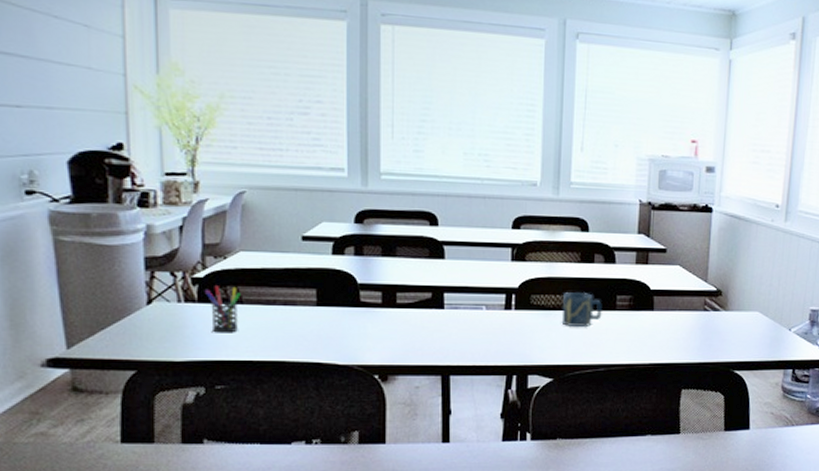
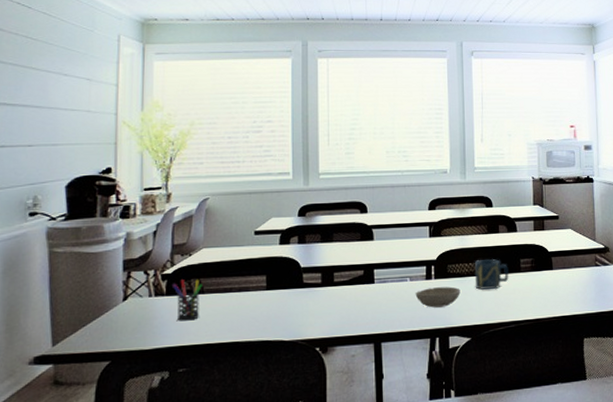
bowl: none [491,319,544,342] -> present [415,286,461,308]

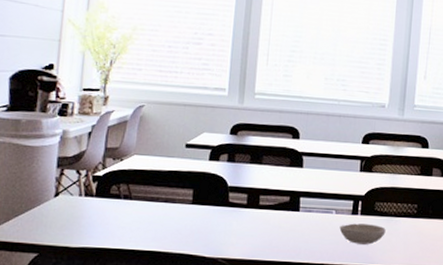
pen holder: present [171,279,202,321] -> none [101,183,131,225]
cup: present [474,259,509,290] -> none [401,201,438,234]

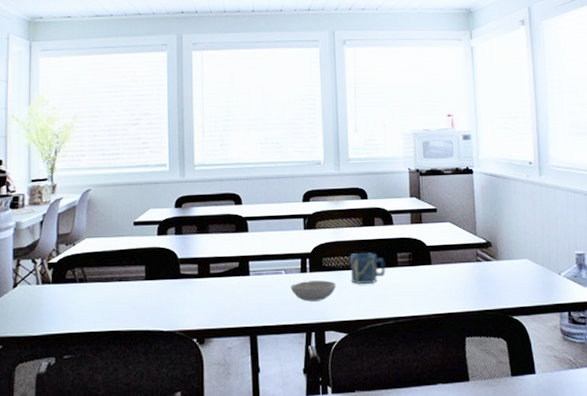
cup: none [401,201,438,234] -> present [350,253,386,284]

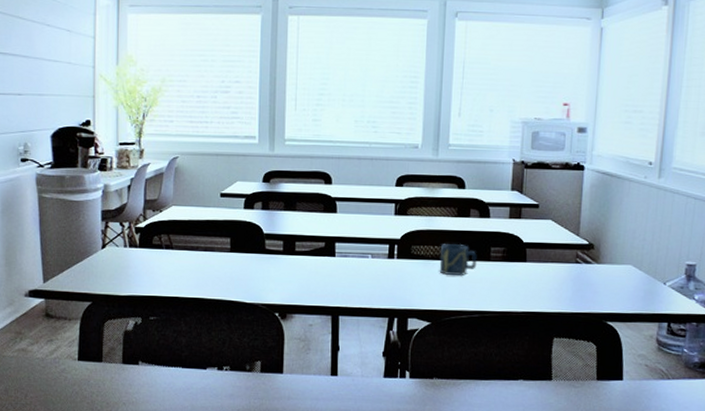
bowl: present [290,280,336,302] -> none [376,267,423,288]

